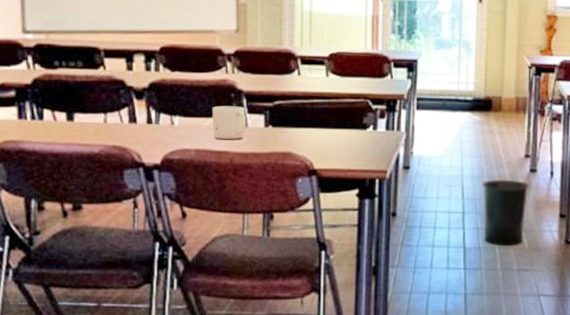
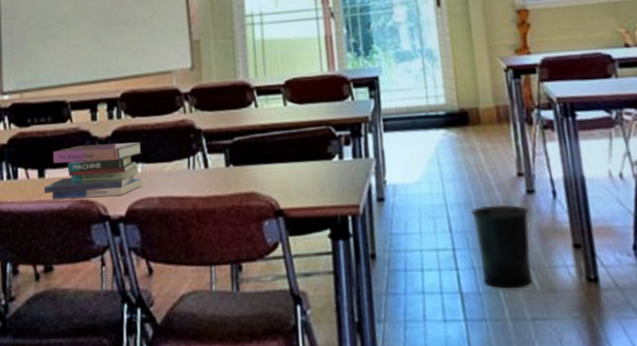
books: none [73,93,180,145] -> present [44,142,142,199]
mug: present [212,106,247,140] -> none [173,146,208,185]

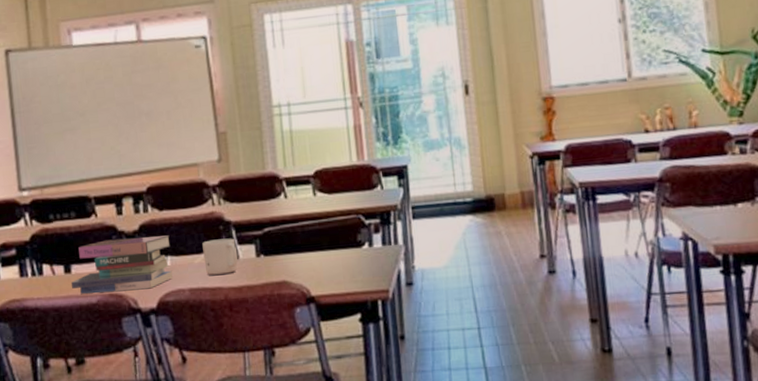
mug: none [173,146,208,185] -> present [202,238,239,276]
waste bin: present [471,205,532,289] -> none [495,285,552,362]

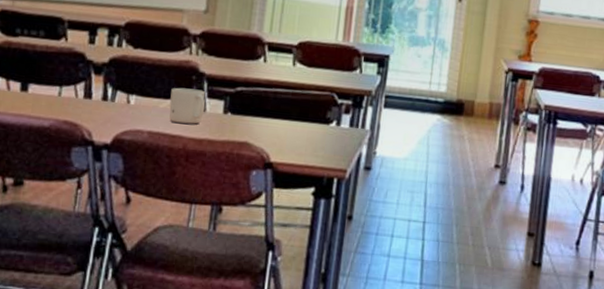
books: present [71,235,173,294] -> none [25,66,139,124]

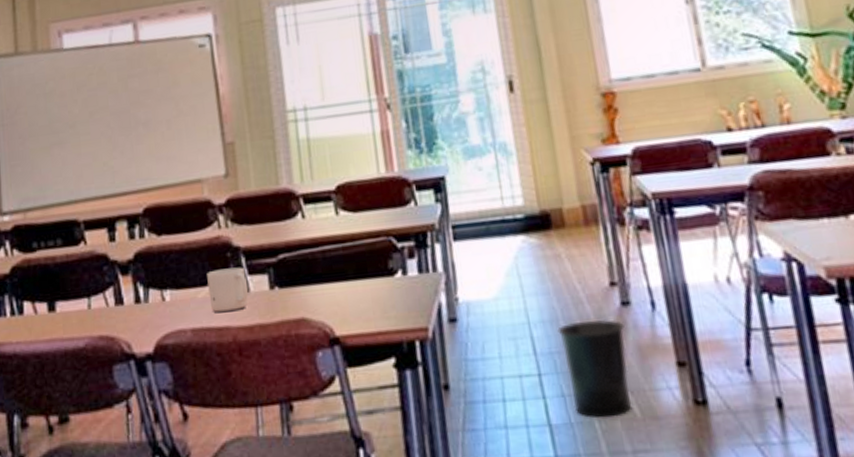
waste bin: none [443,189,497,263] -> present [557,320,631,417]

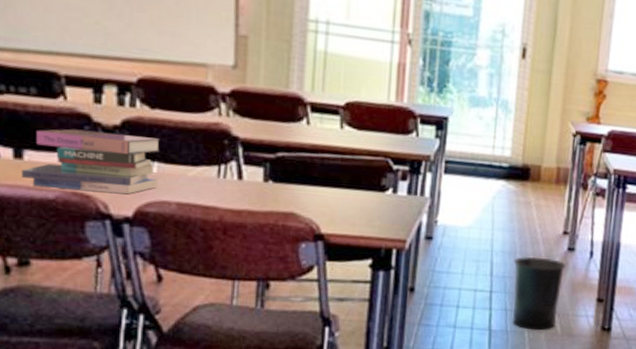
books: none [56,265,172,336] -> present [22,129,160,195]
mug: present [207,267,249,313] -> none [199,153,242,195]

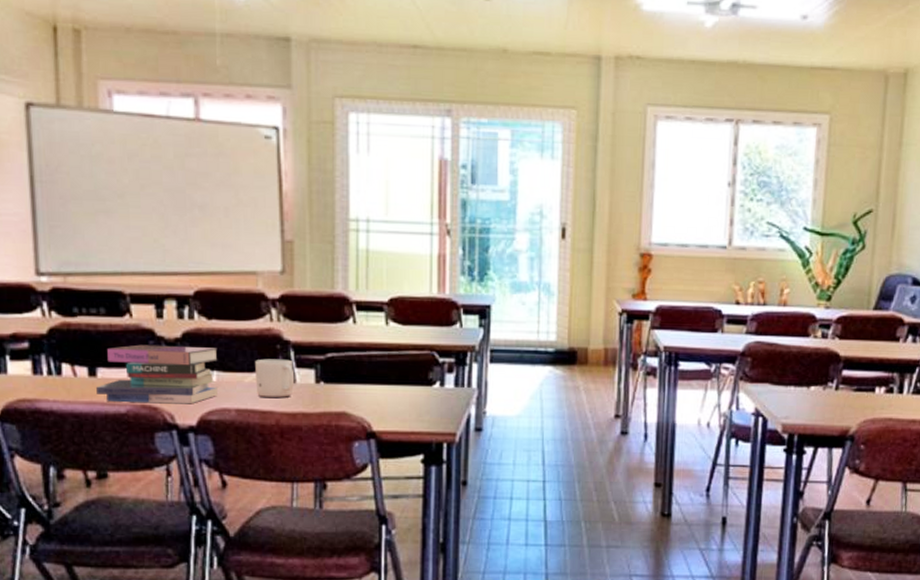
mug: none [199,153,242,195] -> present [255,359,295,399]
waste bin: present [512,257,566,331] -> none [565,443,620,520]

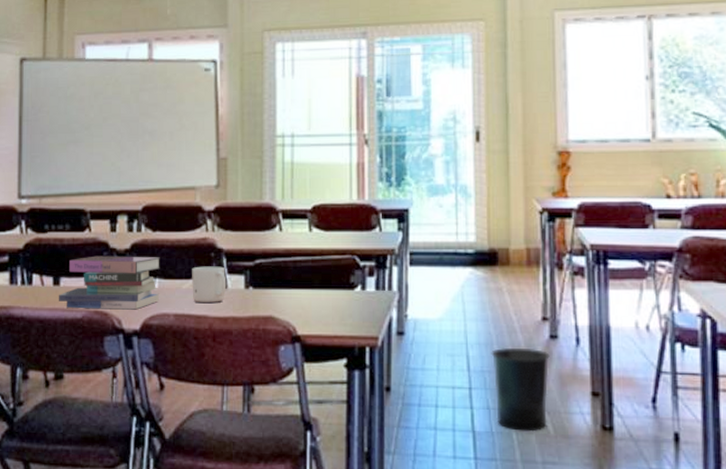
waste bin: none [565,443,620,520] -> present [491,347,550,432]

